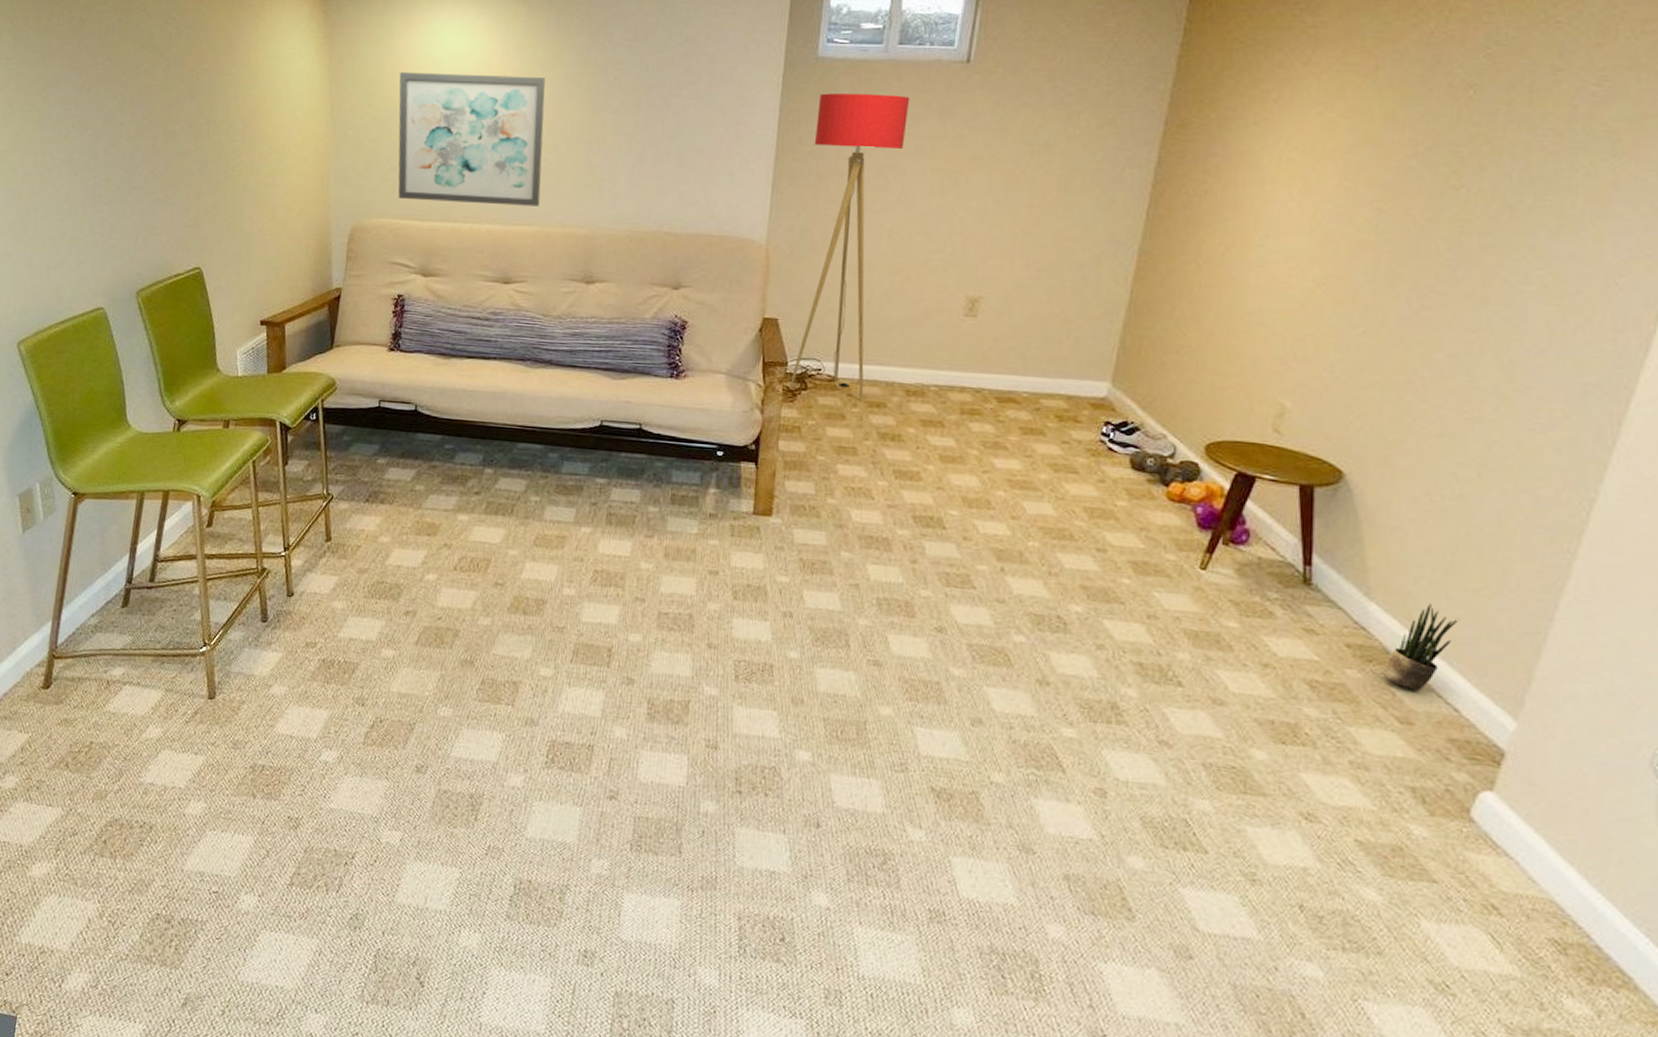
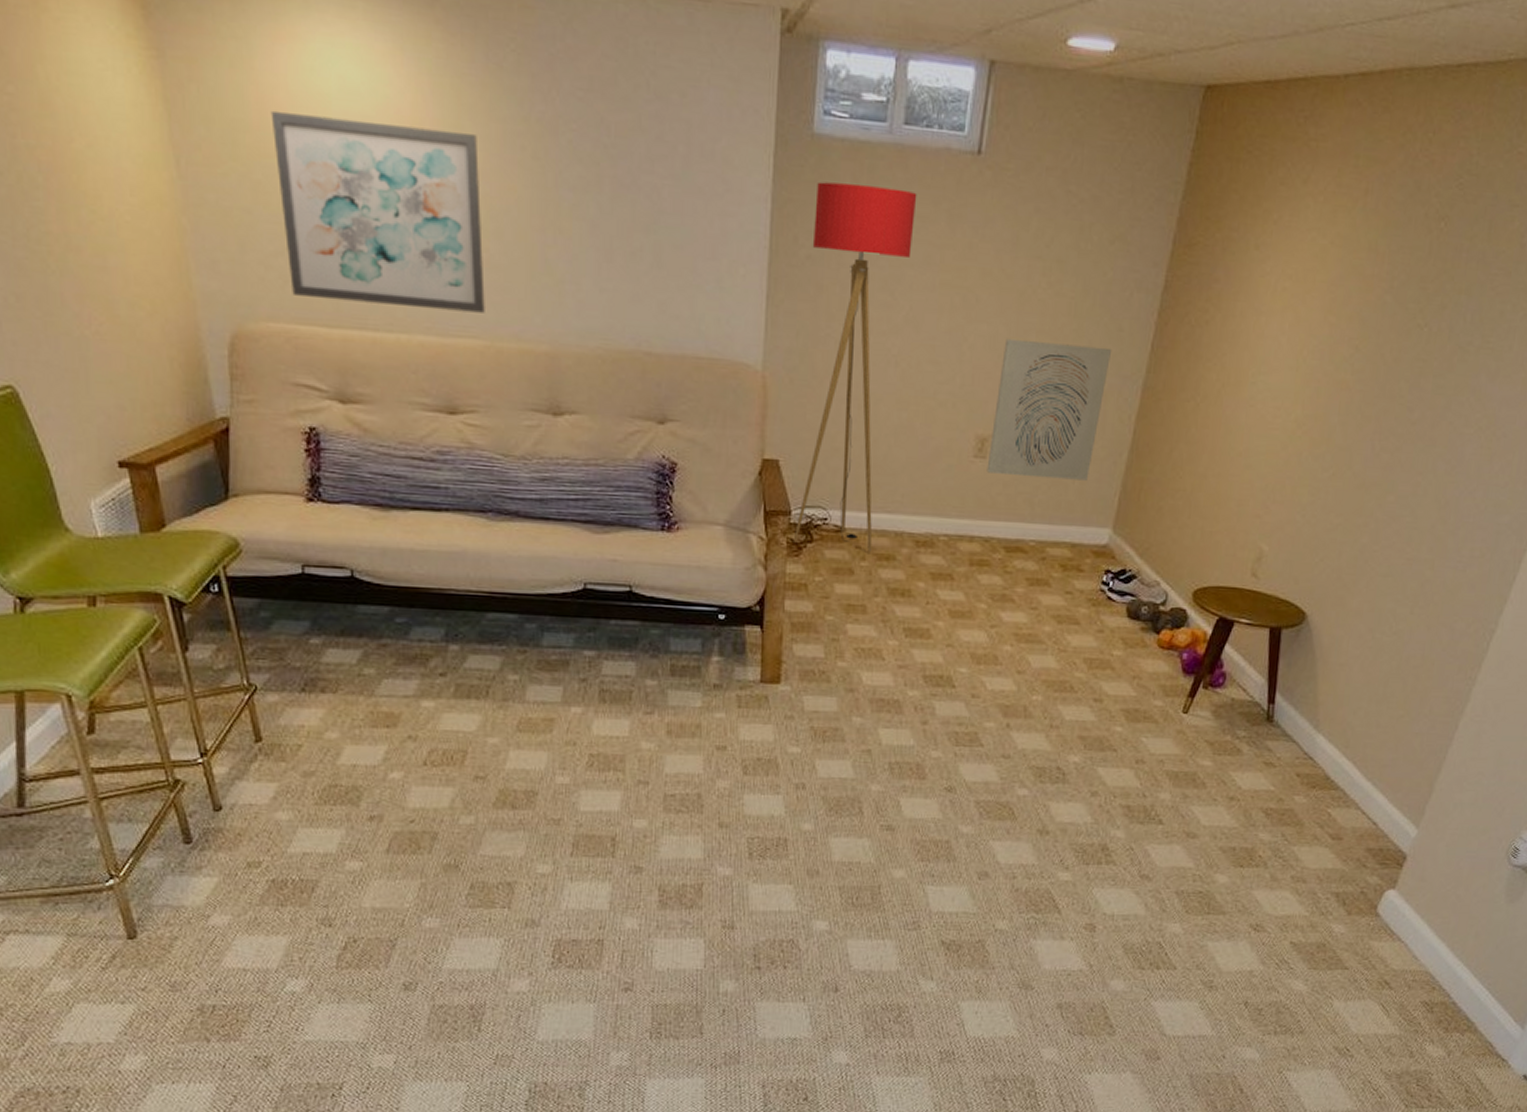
wall art: none [977,212,1103,337] -> present [986,338,1111,481]
potted plant: present [1385,604,1460,690] -> none [1324,732,1385,809]

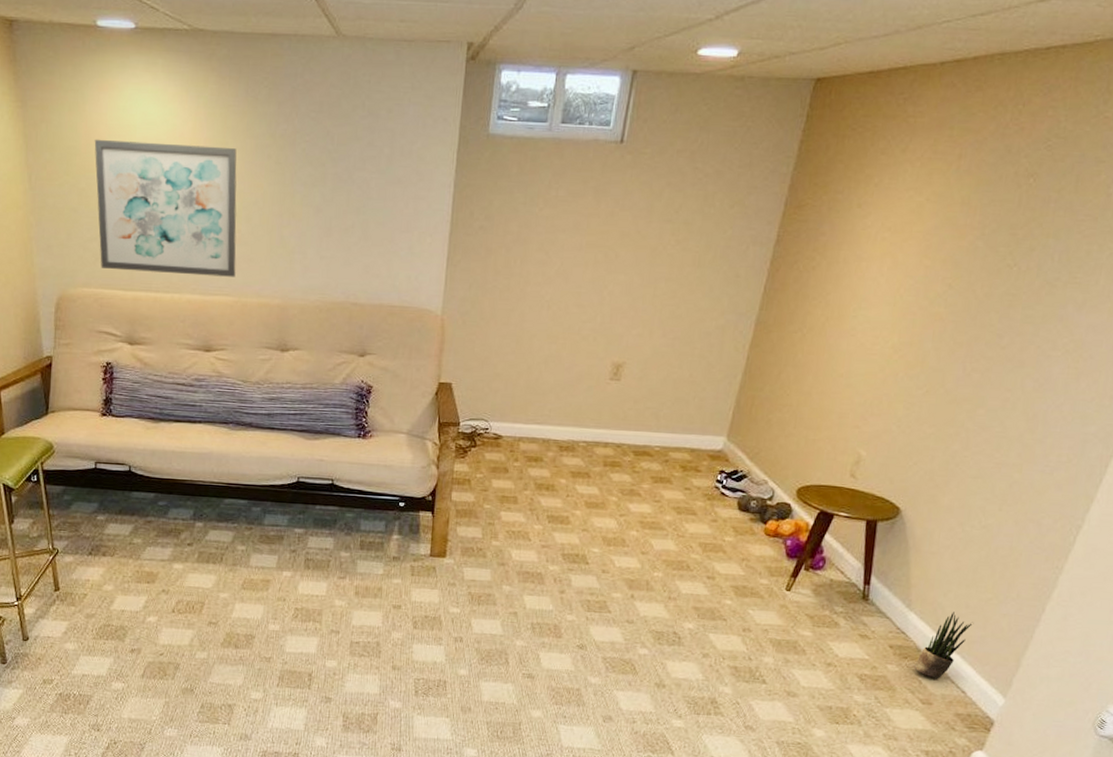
floor lamp: present [793,181,917,553] -> none [460,170,570,456]
wall art: present [986,338,1111,481] -> none [620,285,729,398]
potted plant: none [1324,732,1385,809] -> present [915,612,974,678]

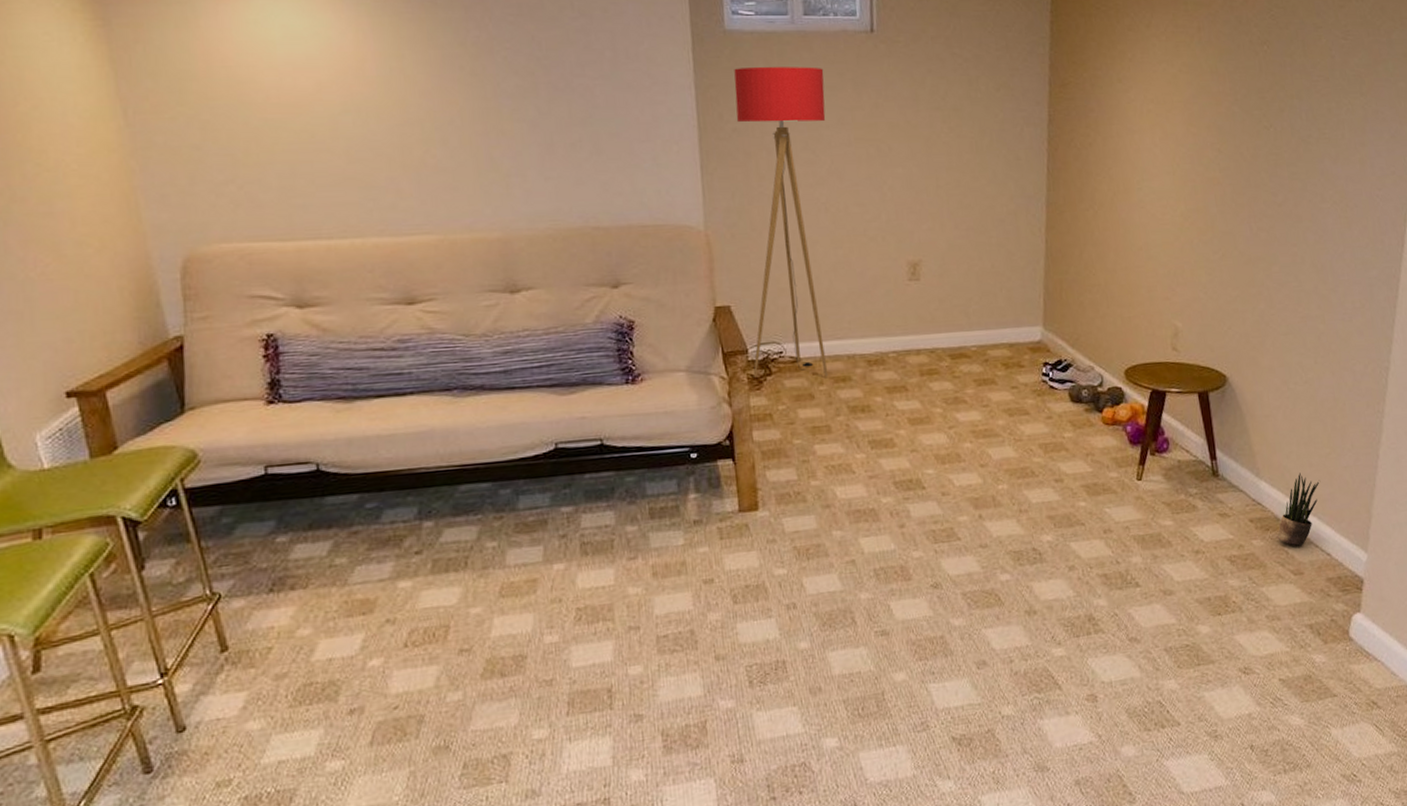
wall art: present [94,139,237,277] -> none [217,59,436,217]
floor lamp: none [460,170,570,456] -> present [734,67,829,378]

